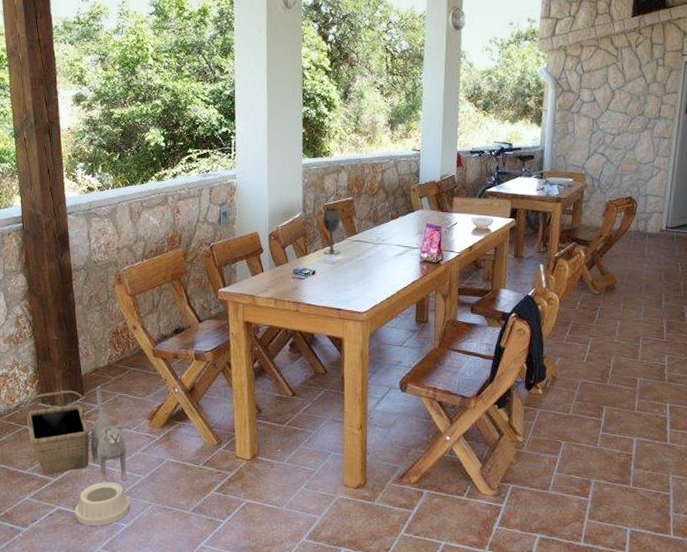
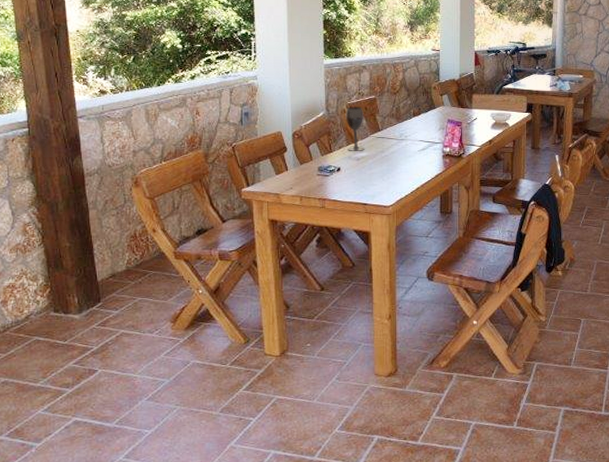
basket: present [25,390,90,475] -> none [35,297,108,386]
pet bowl: present [75,481,131,526] -> none [94,388,154,435]
cat: present [91,385,128,483] -> none [109,291,150,390]

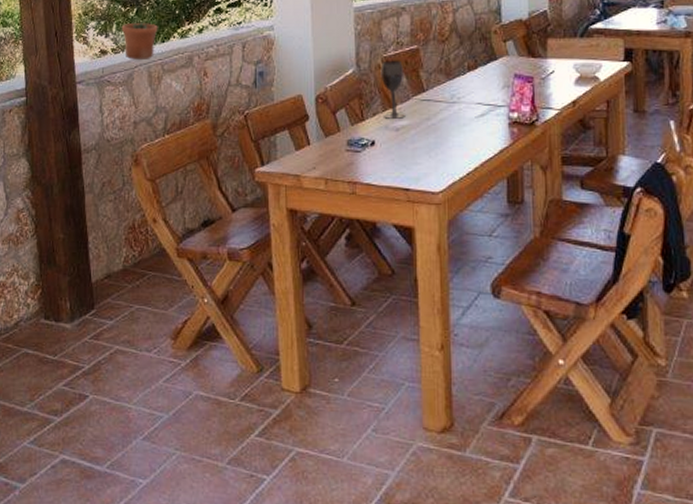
planter: none [119,68,154,101] -> present [121,22,158,61]

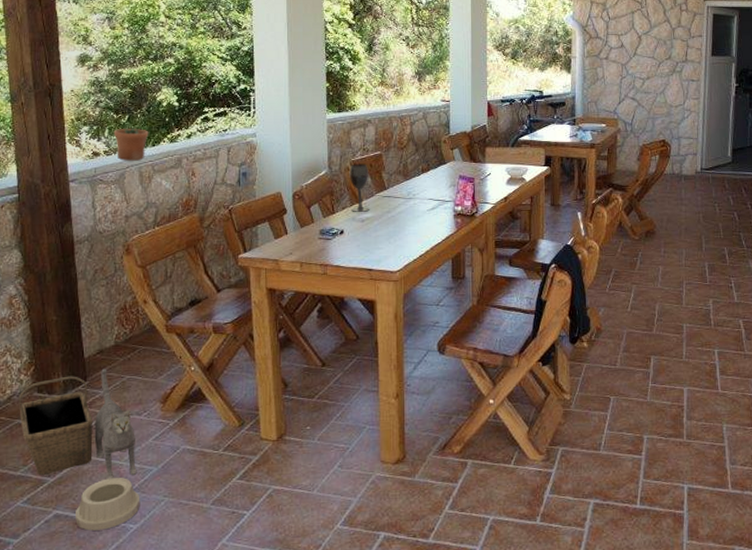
basket: none [25,302,101,413] -> present [18,376,94,475]
pet bowl: none [82,422,150,483] -> present [75,477,140,531]
cat: none [102,295,147,425] -> present [94,368,137,480]

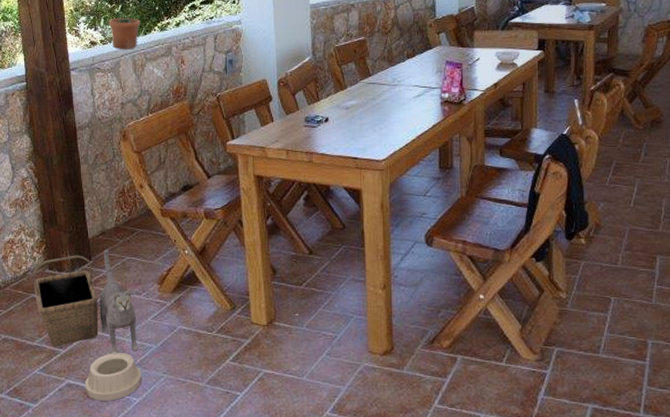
wine glass: present [349,163,369,212] -> none [333,49,354,99]

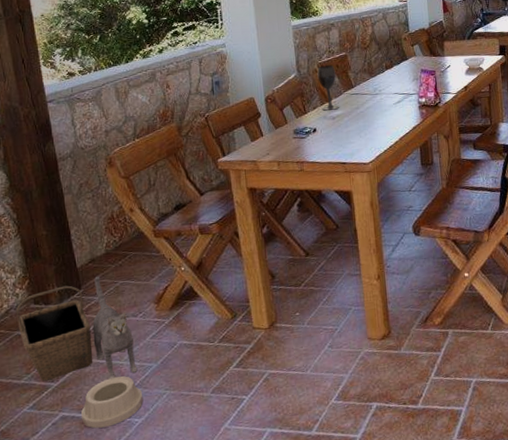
planter: present [108,17,141,51] -> none [86,46,122,80]
wine glass: none [333,49,354,99] -> present [317,65,339,111]

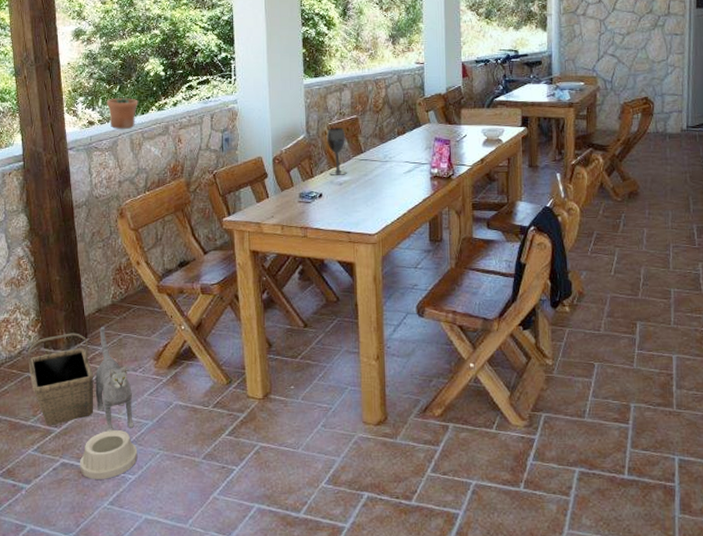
planter: none [86,46,122,80] -> present [106,97,138,130]

